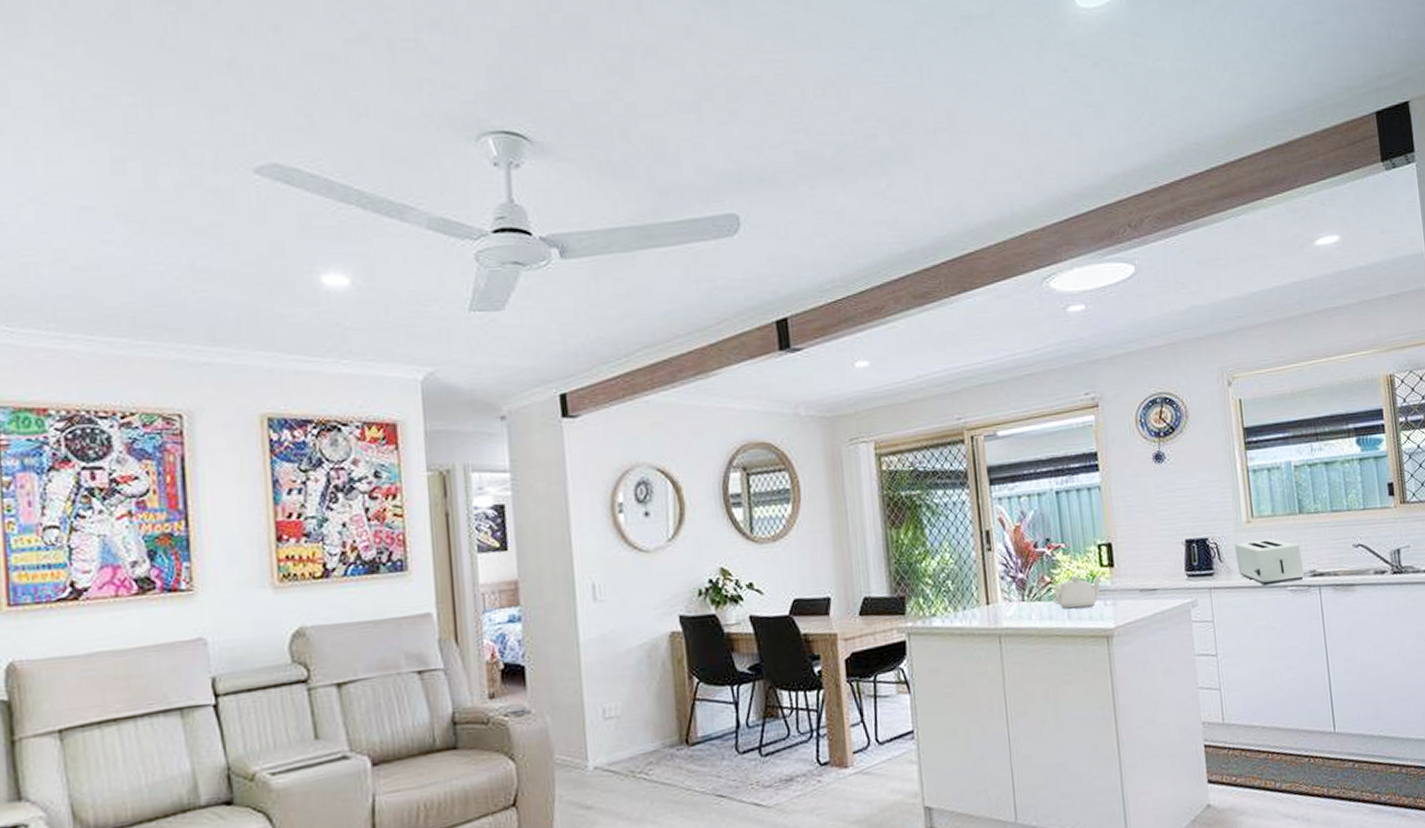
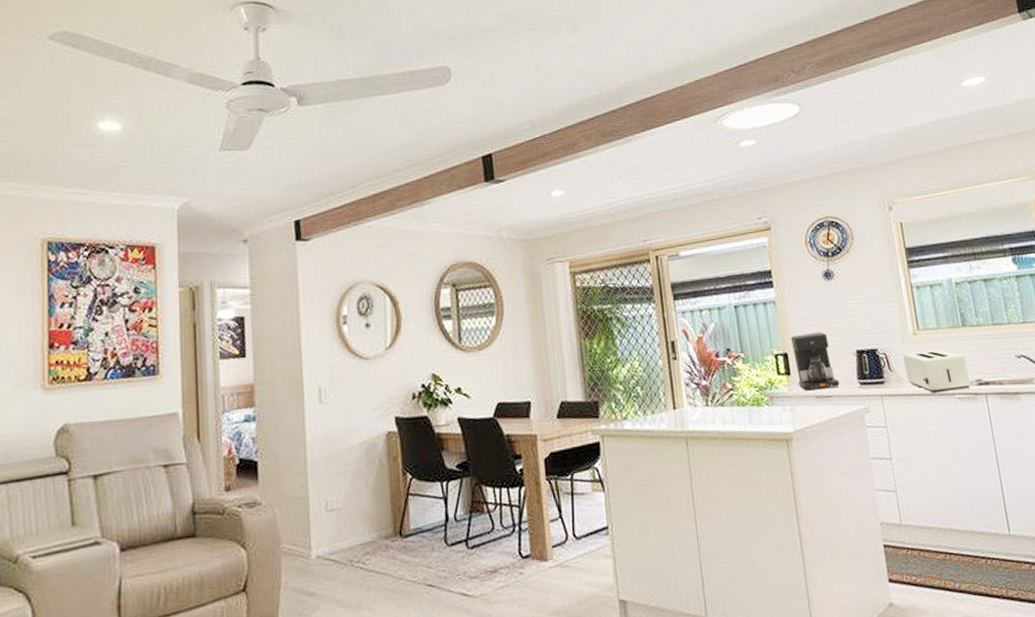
teapot: present [1053,575,1103,609] -> none [735,382,780,414]
coffee maker: none [1116,520,1166,584] -> present [791,332,840,391]

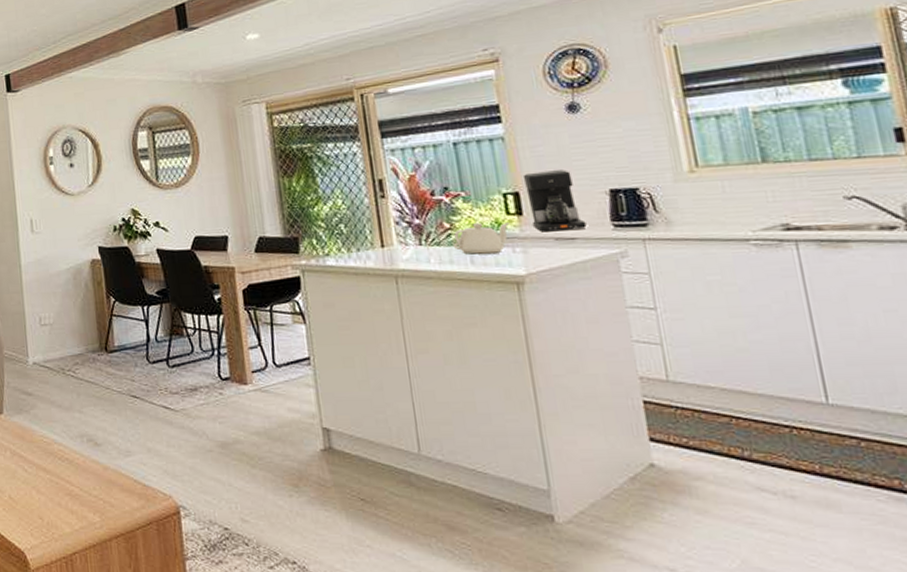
teapot: none [735,382,780,414] -> present [454,223,510,255]
toaster: present [902,349,971,394] -> none [673,188,774,239]

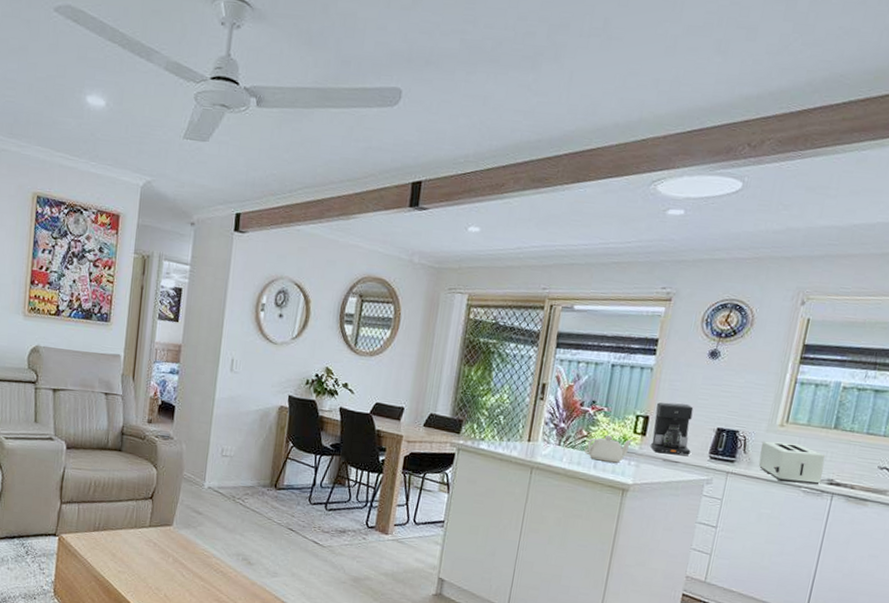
toaster: none [673,188,774,239] -> present [758,440,826,485]

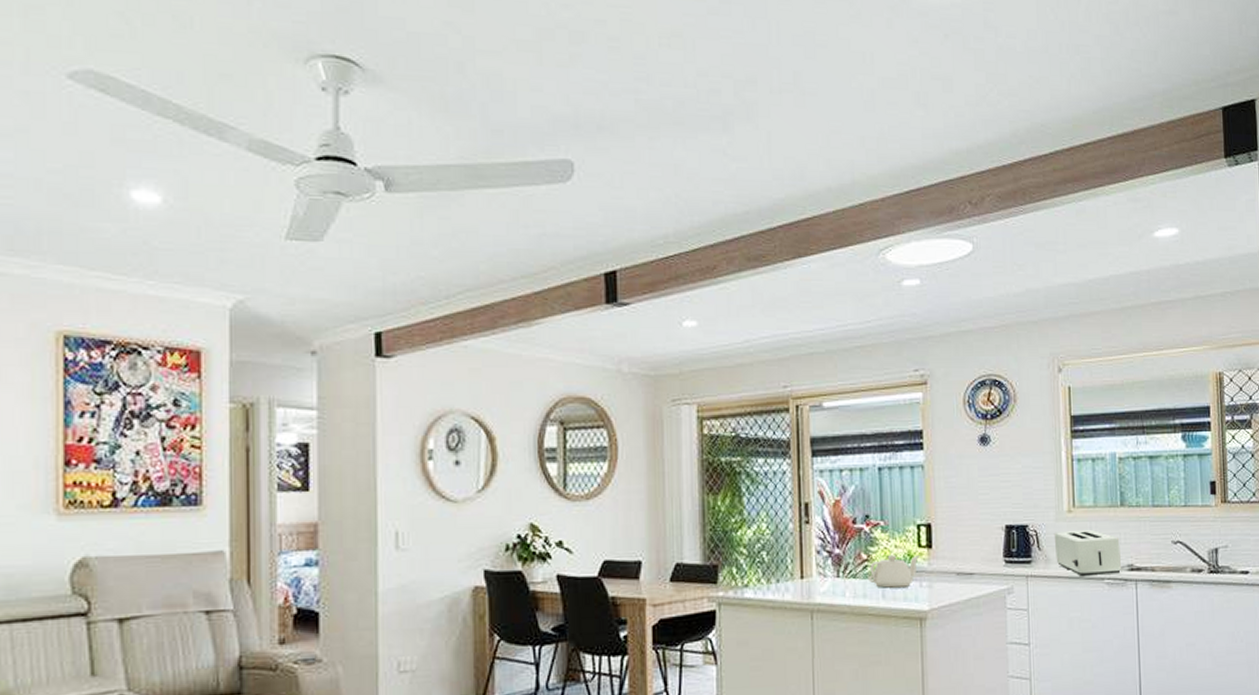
coffee maker: present [651,402,694,456] -> none [937,503,984,567]

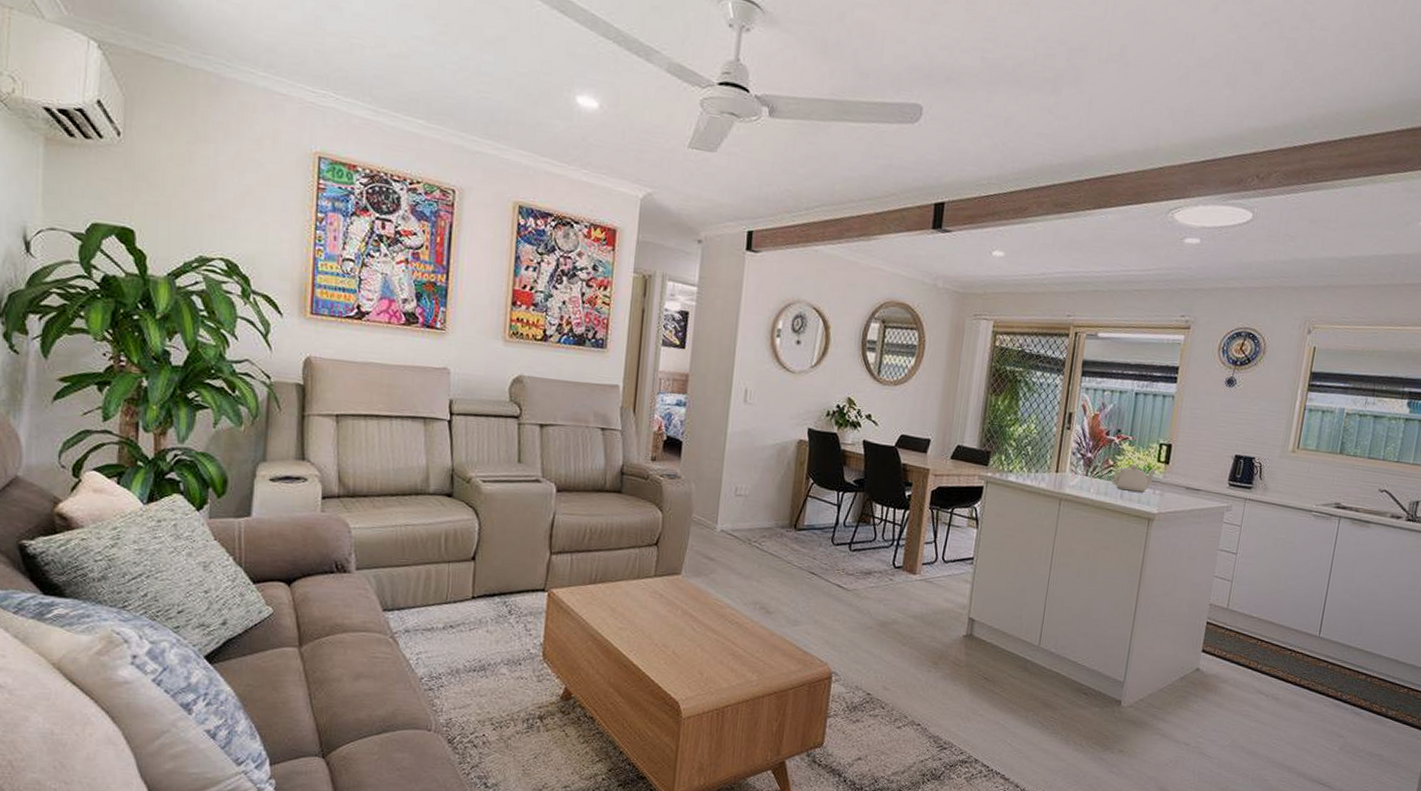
toaster: present [1054,529,1122,577] -> none [1273,467,1333,509]

